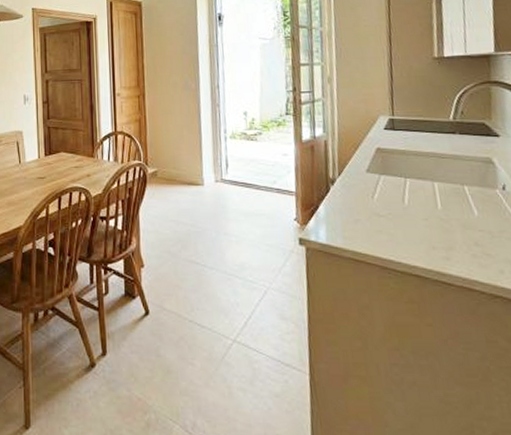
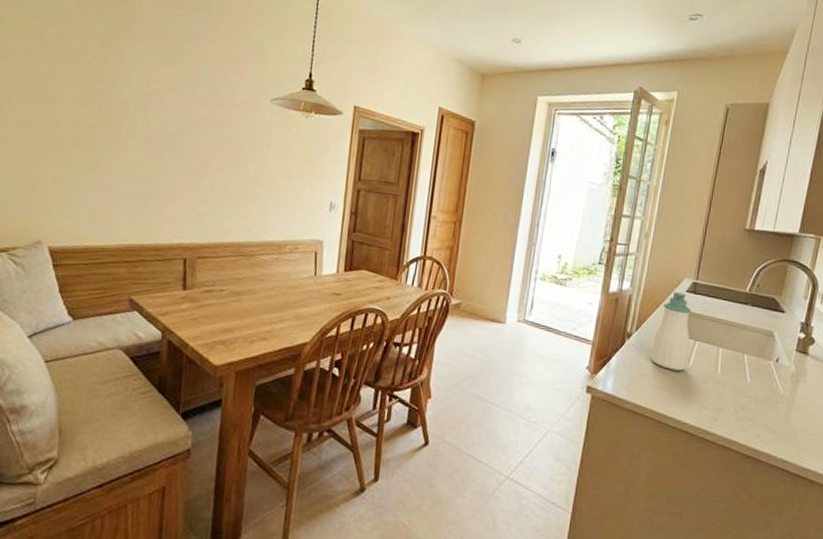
soap bottle: none [359,131,403,212] -> present [651,292,692,371]

